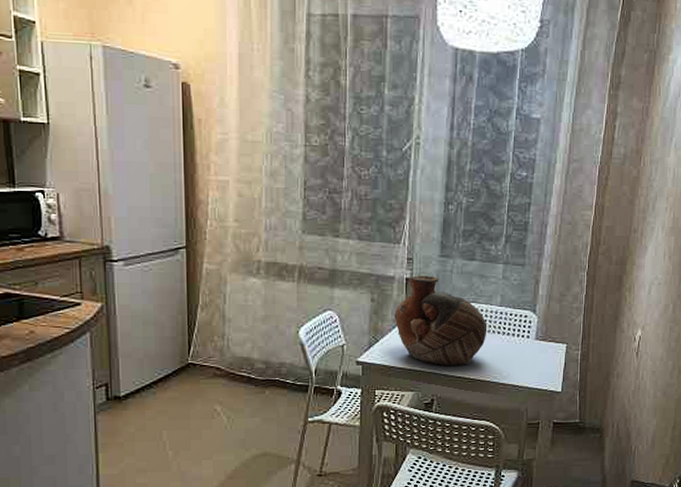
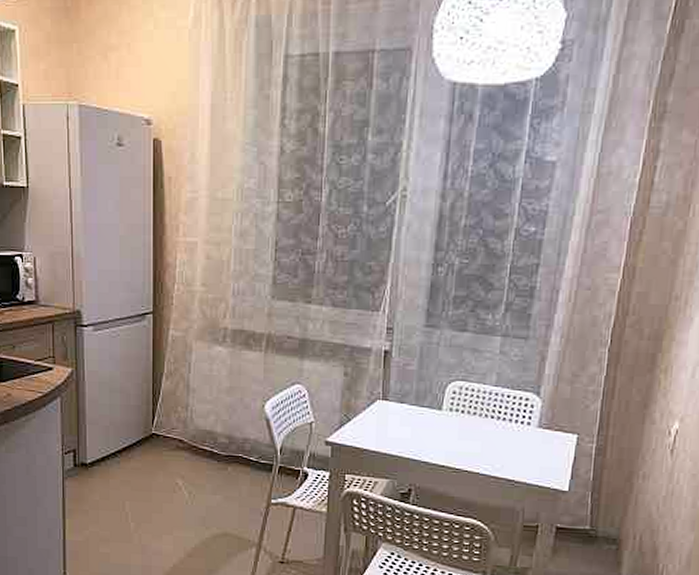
vase: present [395,275,488,367] -> none [370,347,479,454]

